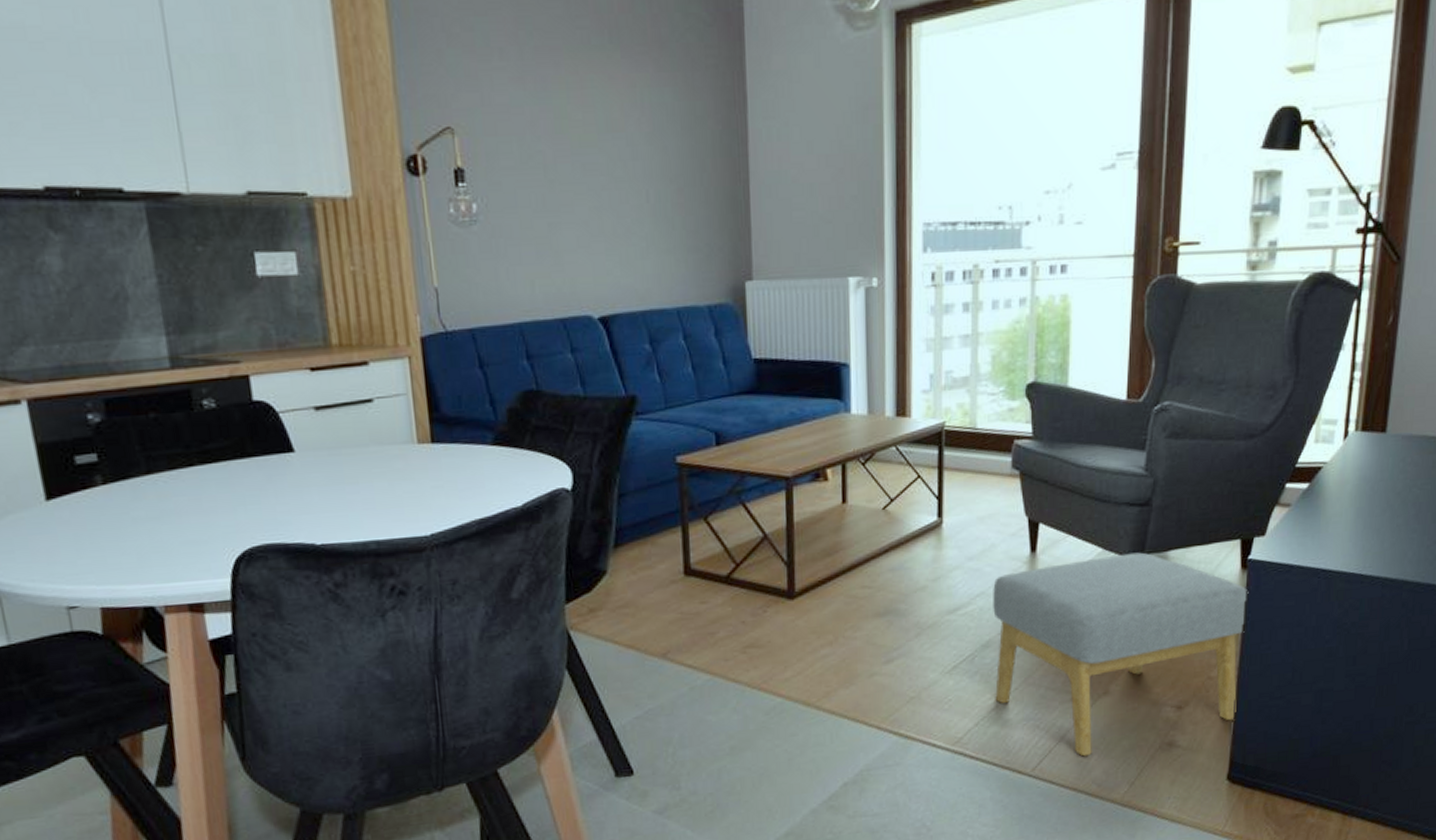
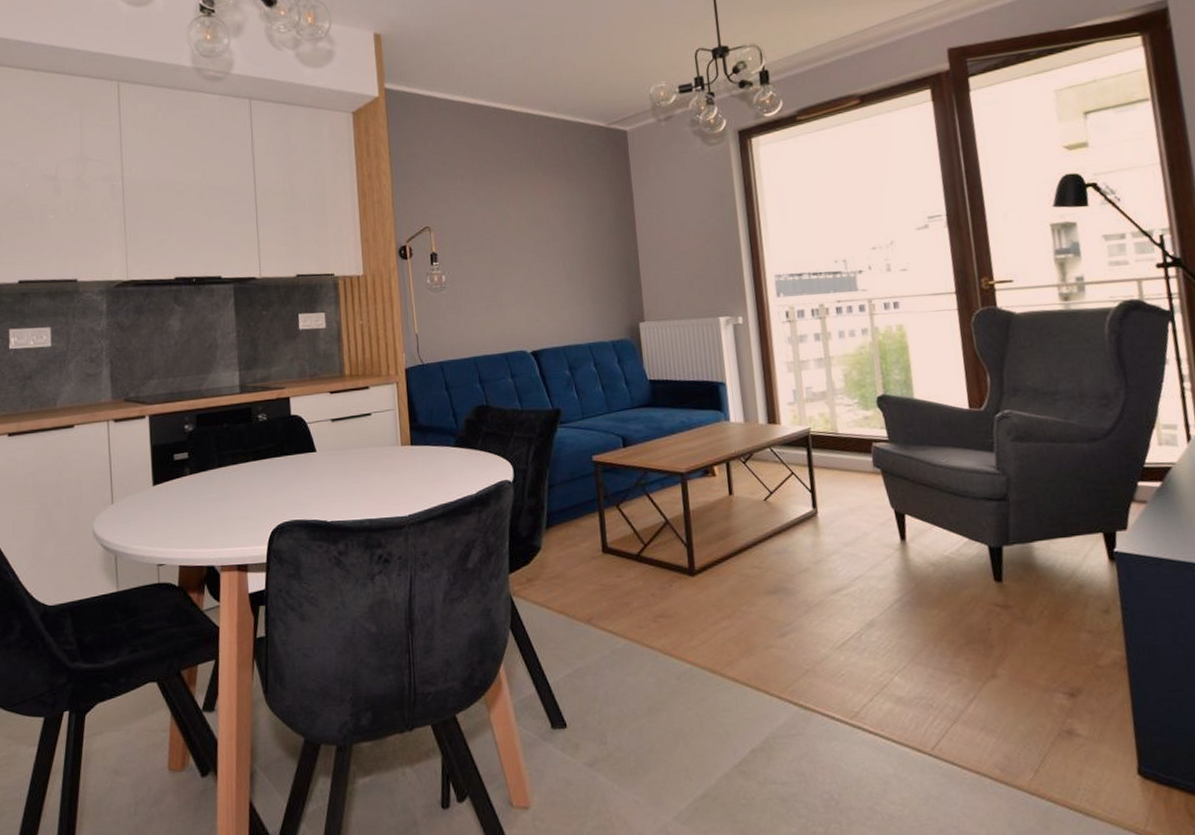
footstool: present [993,552,1249,757] -> none [870,543,1134,739]

